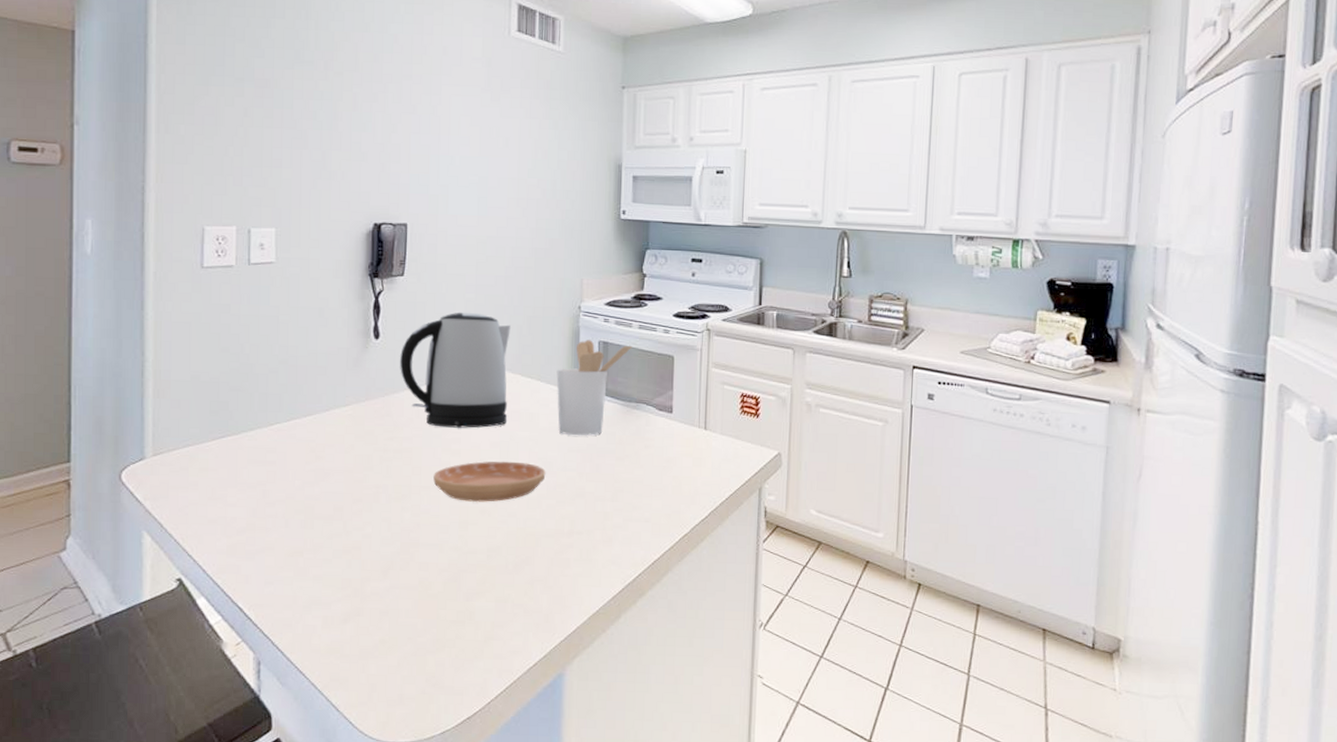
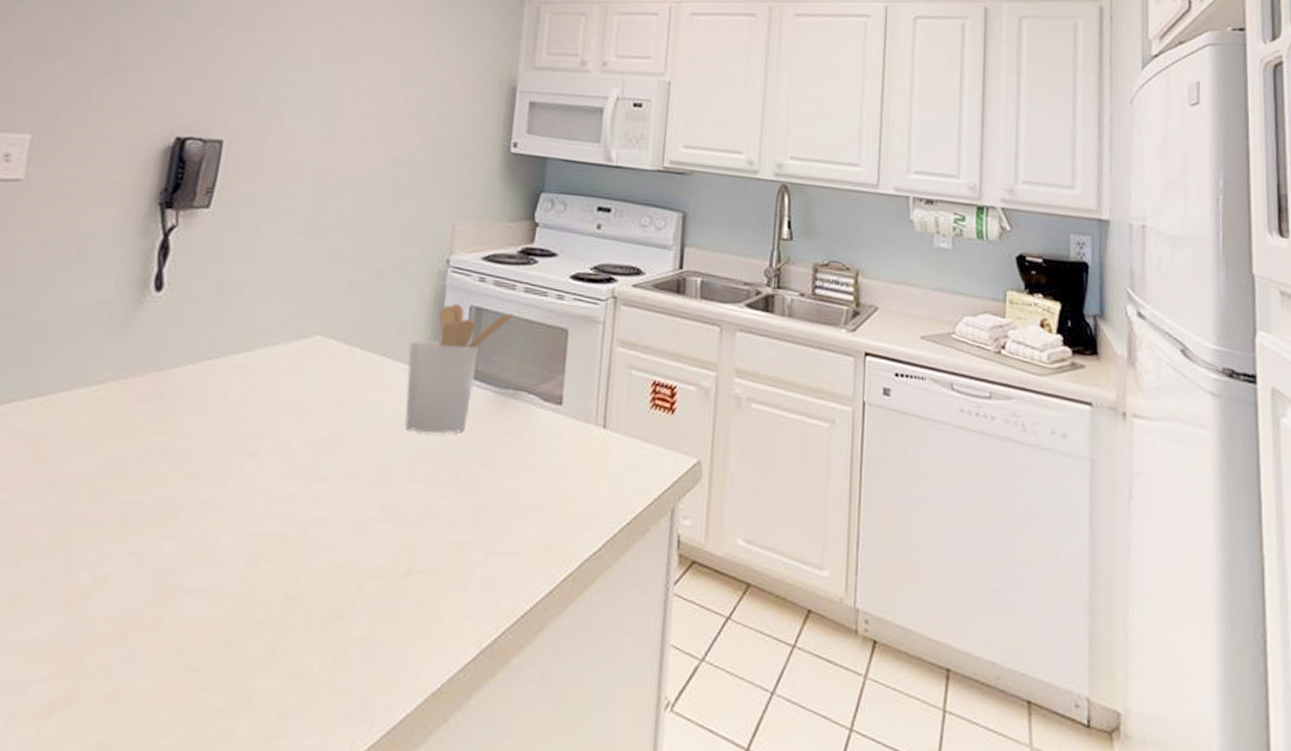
kettle: present [400,312,511,429] -> none [186,259,352,421]
saucer: present [433,461,546,502] -> none [215,467,382,527]

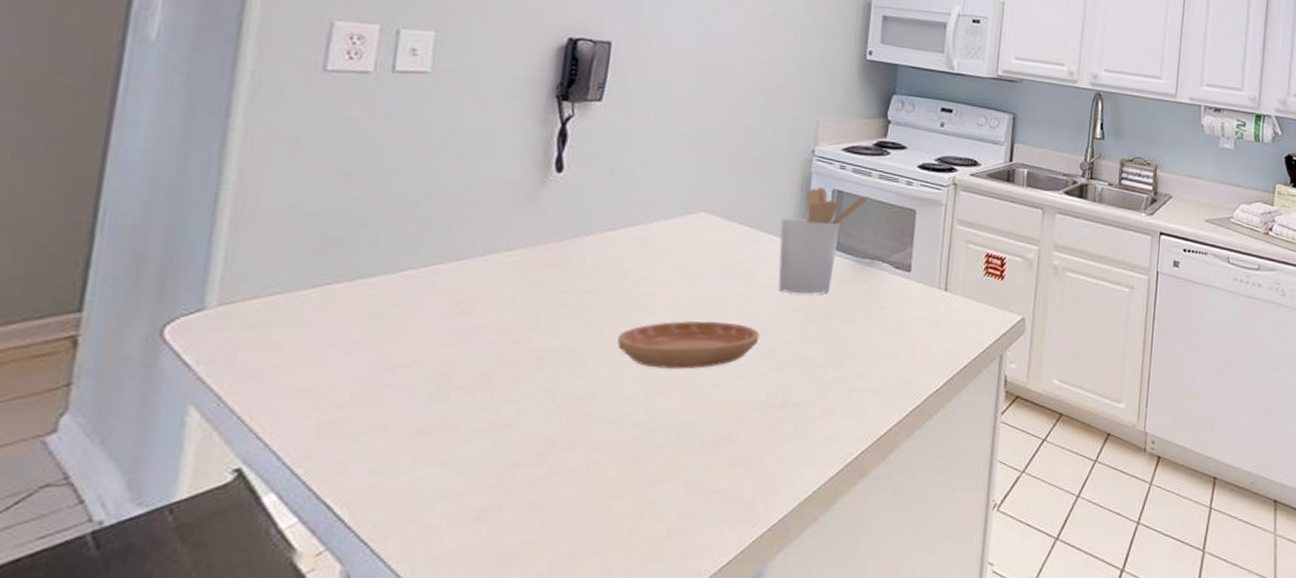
saucer: none [215,467,382,527] -> present [617,320,760,369]

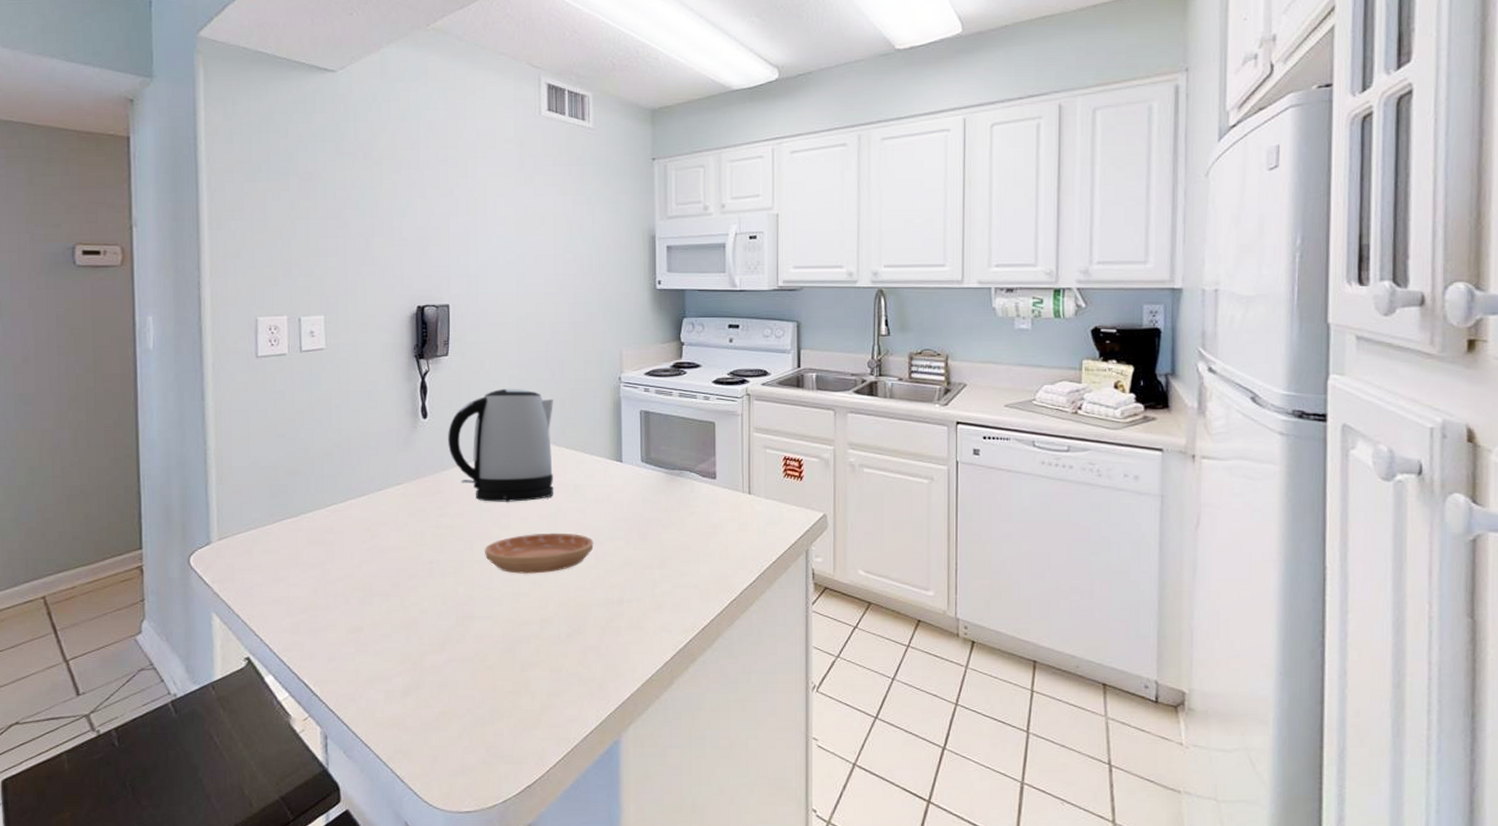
kettle: none [586,147,730,283] -> present [448,388,553,503]
utensil holder: present [778,187,871,295] -> none [600,410,674,505]

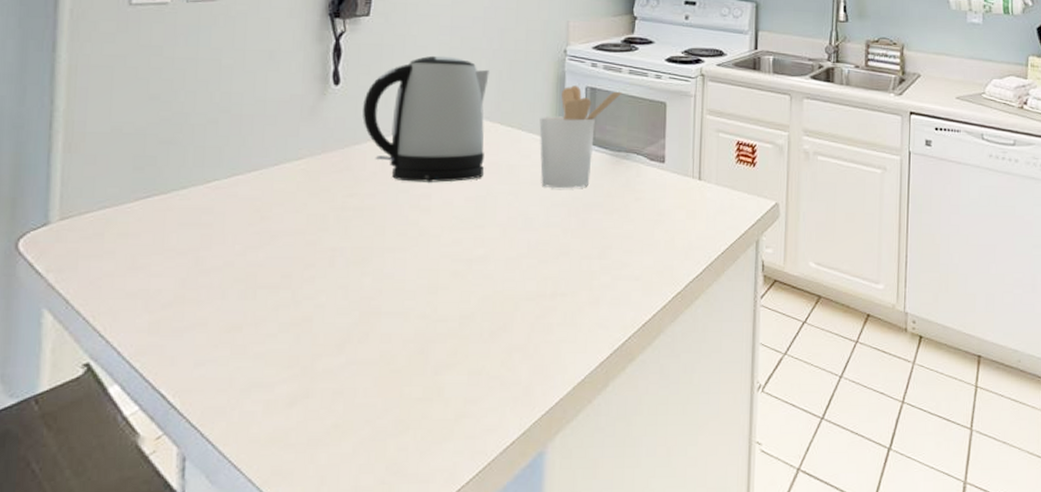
saucer: present [485,533,594,574] -> none [399,217,527,264]
utensil holder: none [600,410,674,505] -> present [539,85,622,189]

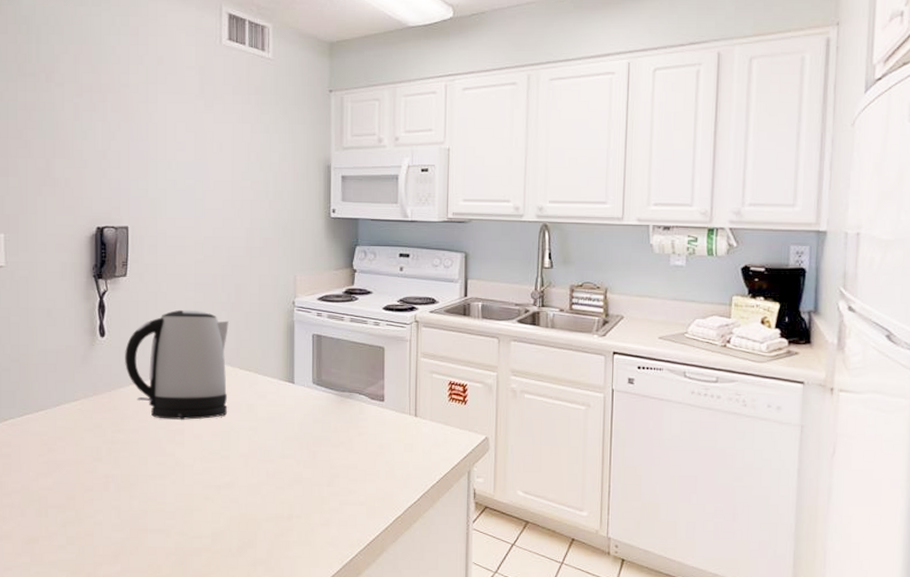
utensil holder: present [539,85,622,189] -> none [273,333,345,425]

